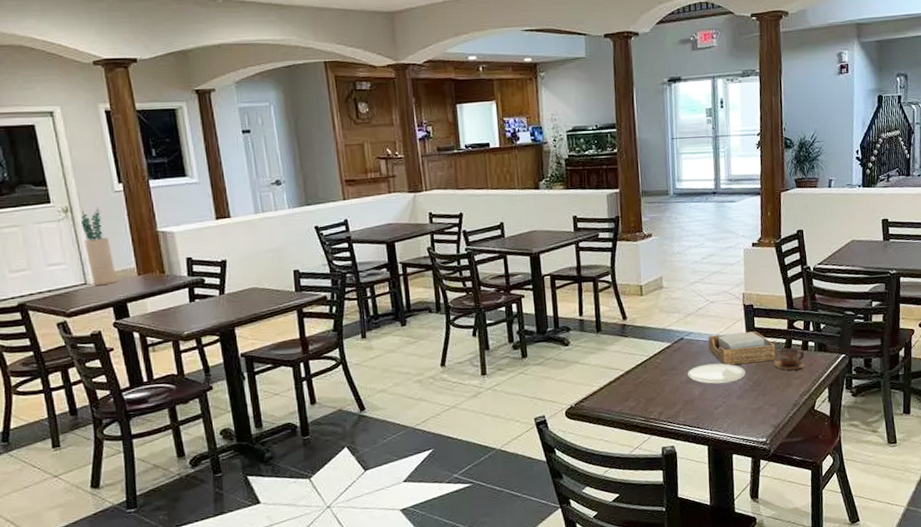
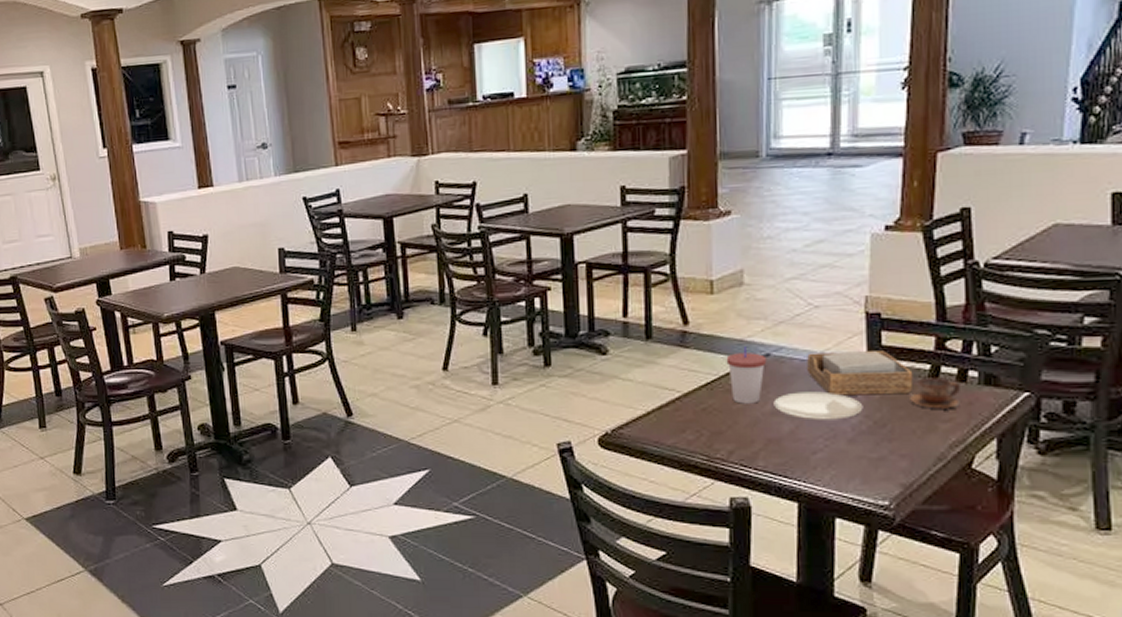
vase: present [81,207,117,286] -> none [68,175,100,260]
cup: none [654,333,682,376] -> present [726,347,767,404]

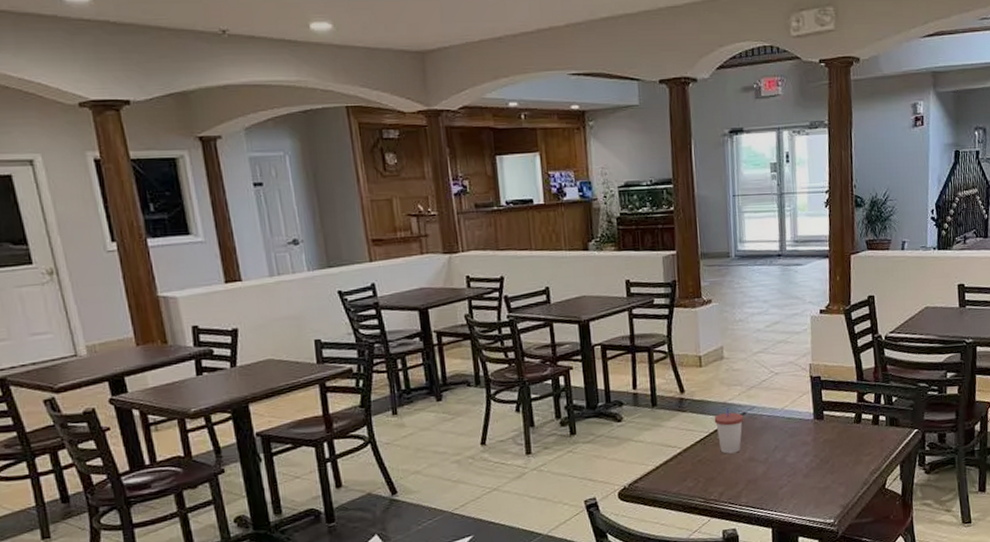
plate: present [773,391,863,420] -> none [750,439,813,463]
napkin holder: present [807,351,914,396] -> none [772,405,845,442]
cup: present [910,377,960,409] -> none [843,422,876,447]

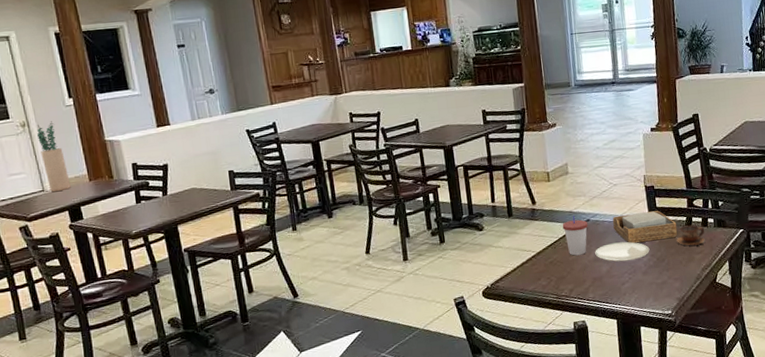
vase: none [69,269,112,358] -> present [37,121,71,193]
plate: none [750,439,813,463] -> present [595,241,650,262]
napkin holder: none [772,405,845,442] -> present [612,211,678,244]
cup: none [843,422,876,447] -> present [676,225,706,246]

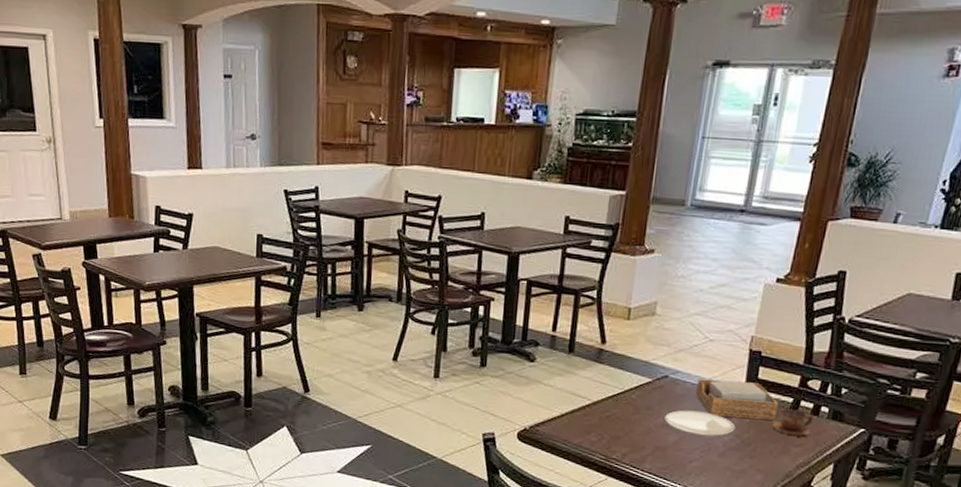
vase: present [37,121,71,193] -> none [62,141,89,223]
cup: present [562,216,588,256] -> none [631,367,665,416]

